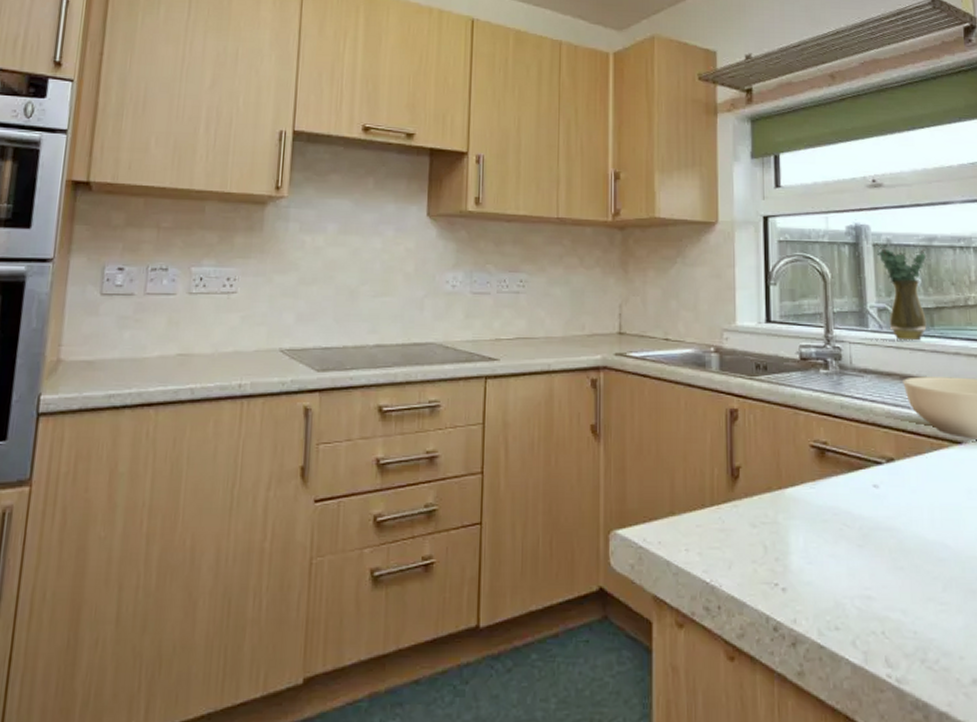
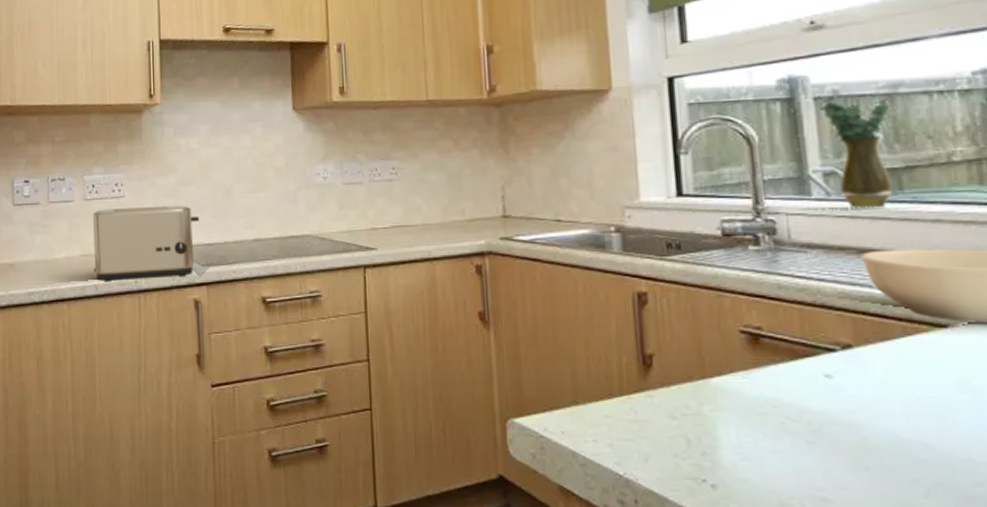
toaster: none [192,304,319,386] -> present [92,205,200,282]

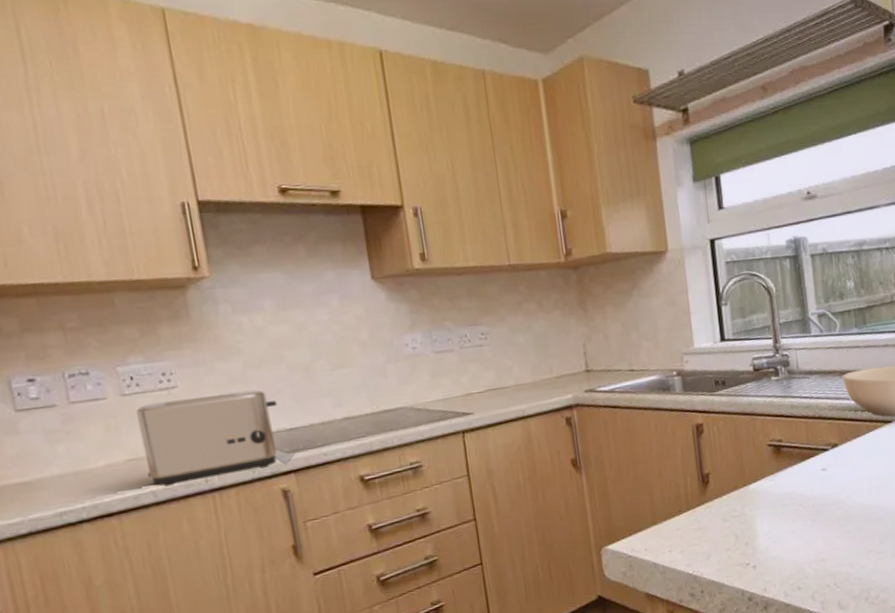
vase: present [818,96,893,209] -> none [813,253,860,341]

